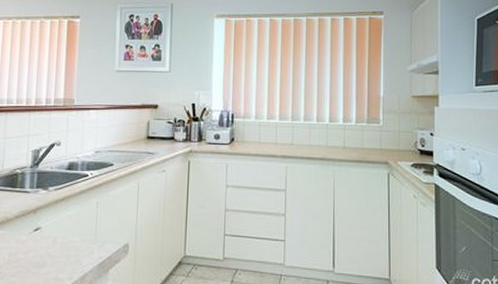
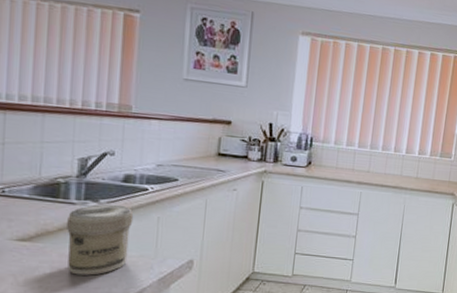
jar: none [22,191,76,261] -> present [67,204,134,276]

